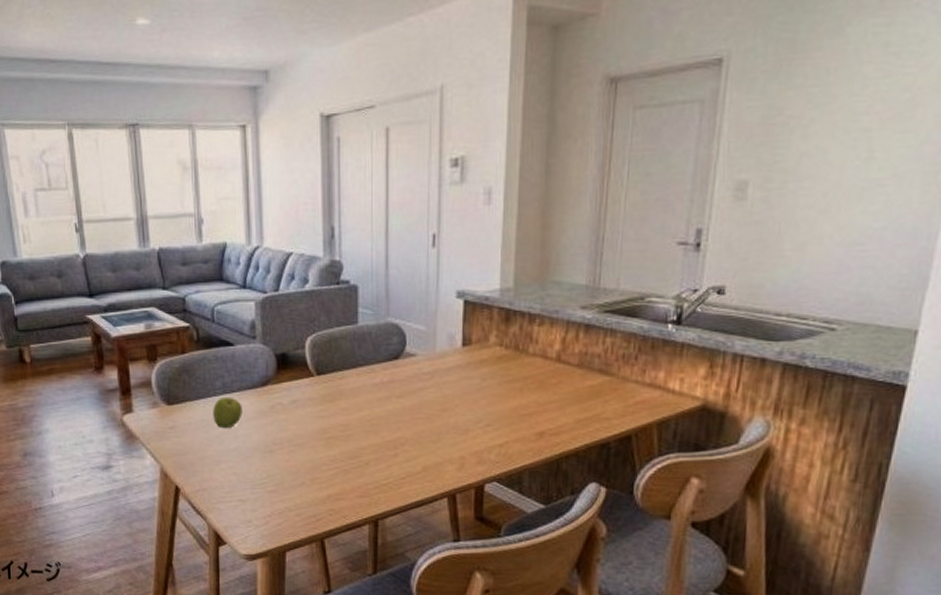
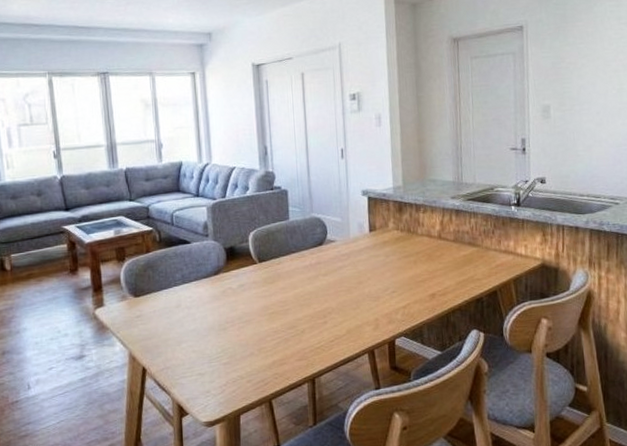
apple: present [213,396,243,429] -> none [174,286,199,314]

